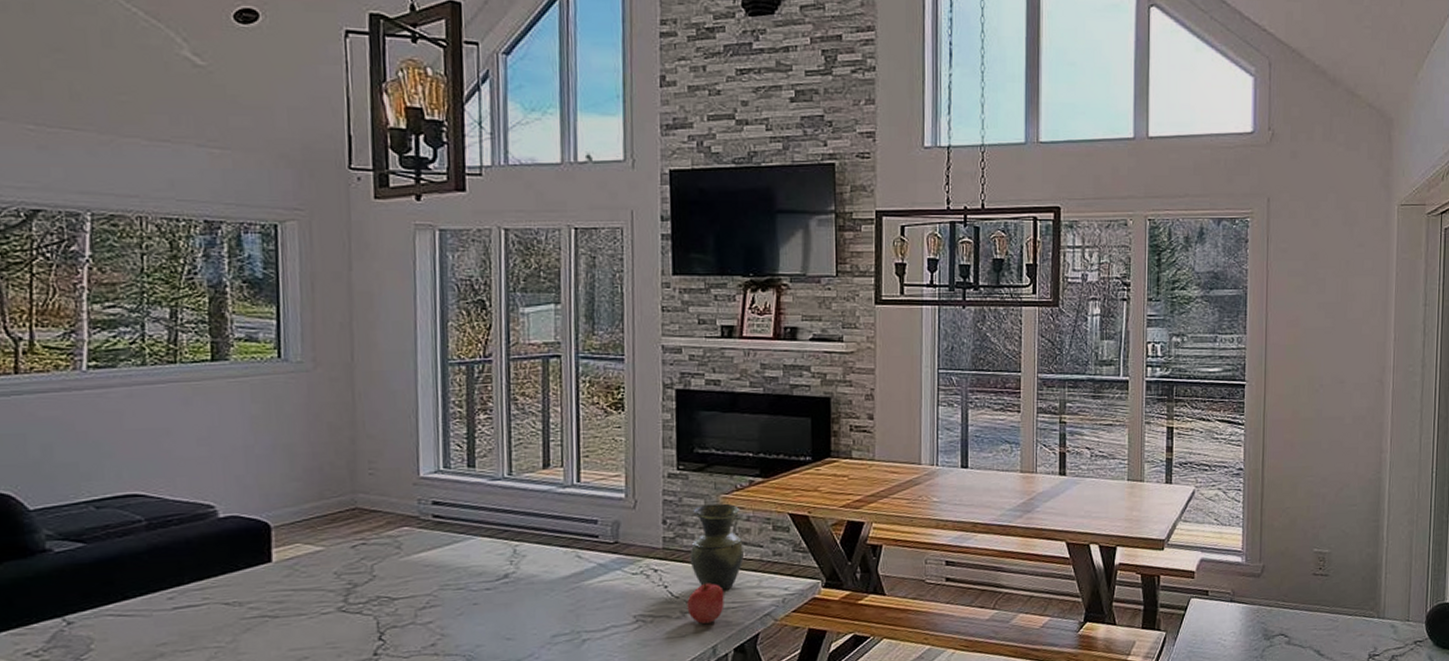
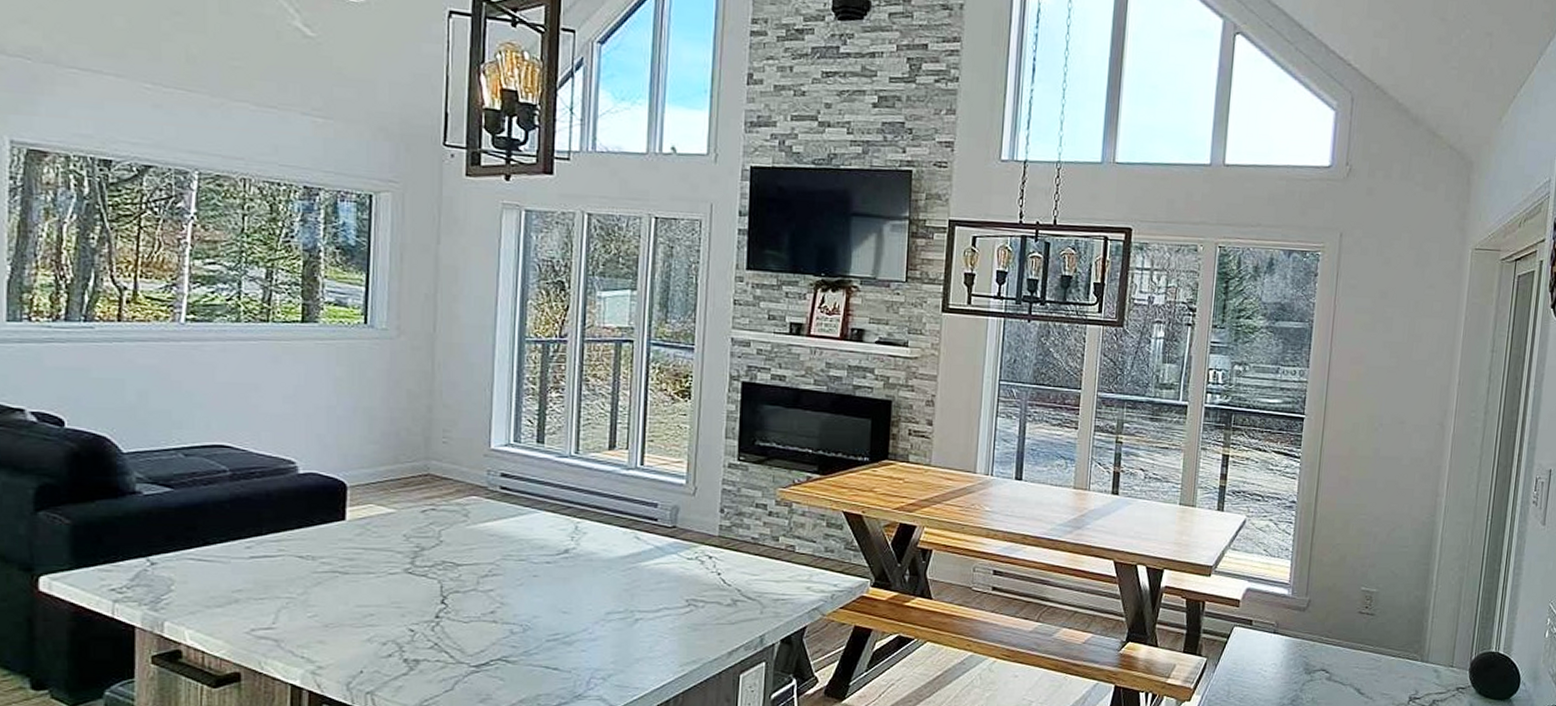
apple: present [687,583,724,624] -> none [738,573,775,613]
vase: present [690,503,744,590] -> none [744,496,797,582]

